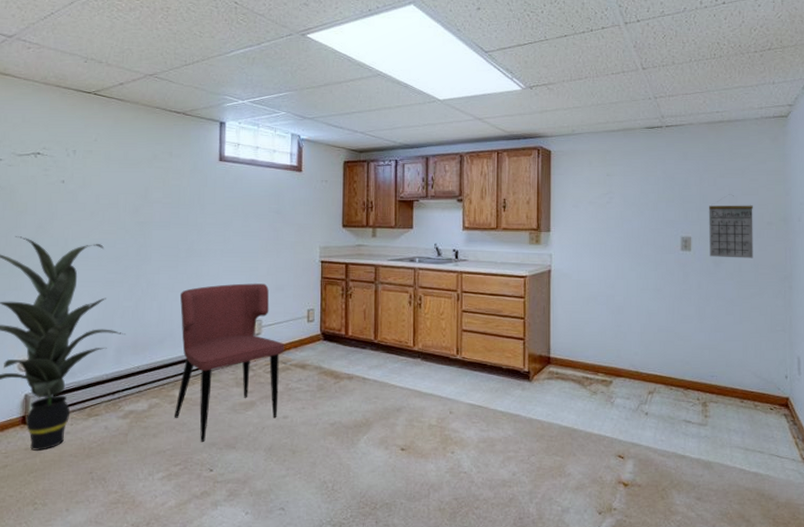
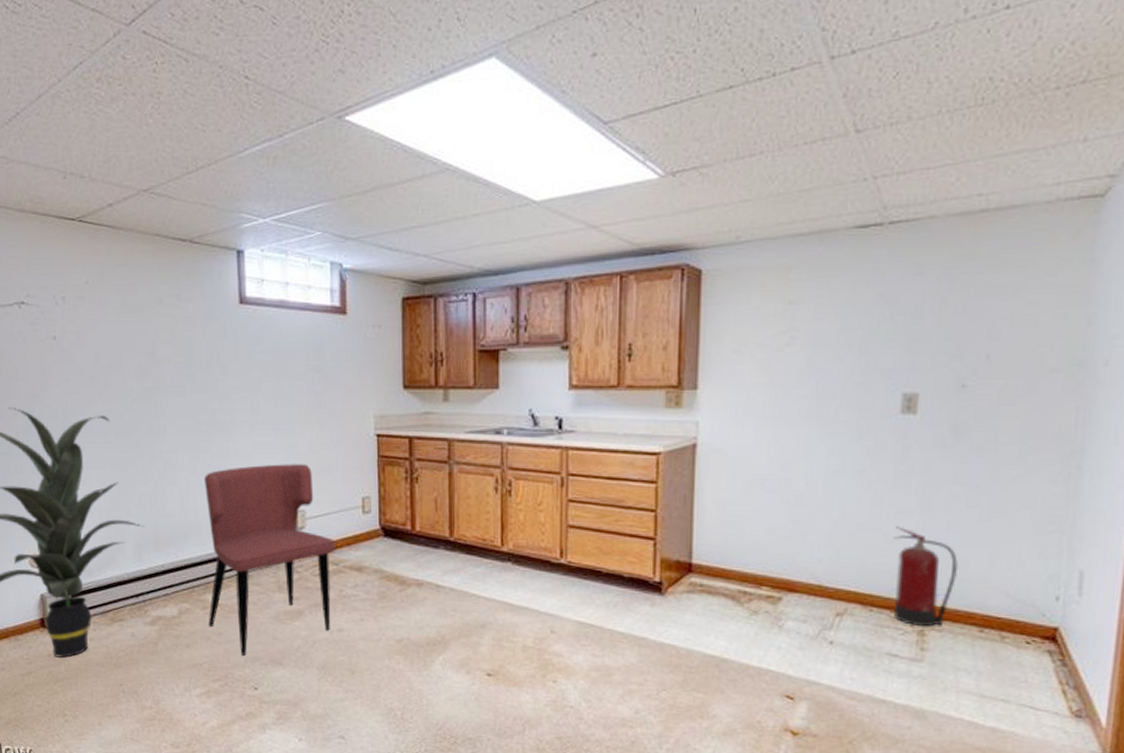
fire extinguisher: none [682,328,725,400] -> present [893,526,959,627]
calendar: present [709,195,753,258] -> none [946,327,1028,424]

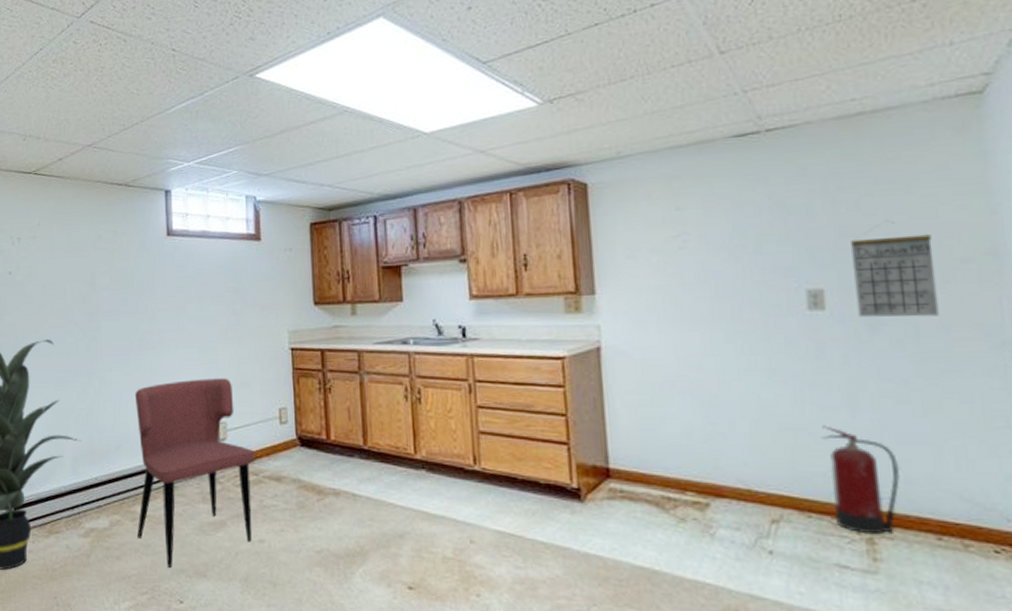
calendar: none [946,327,1028,424] -> present [851,222,940,317]

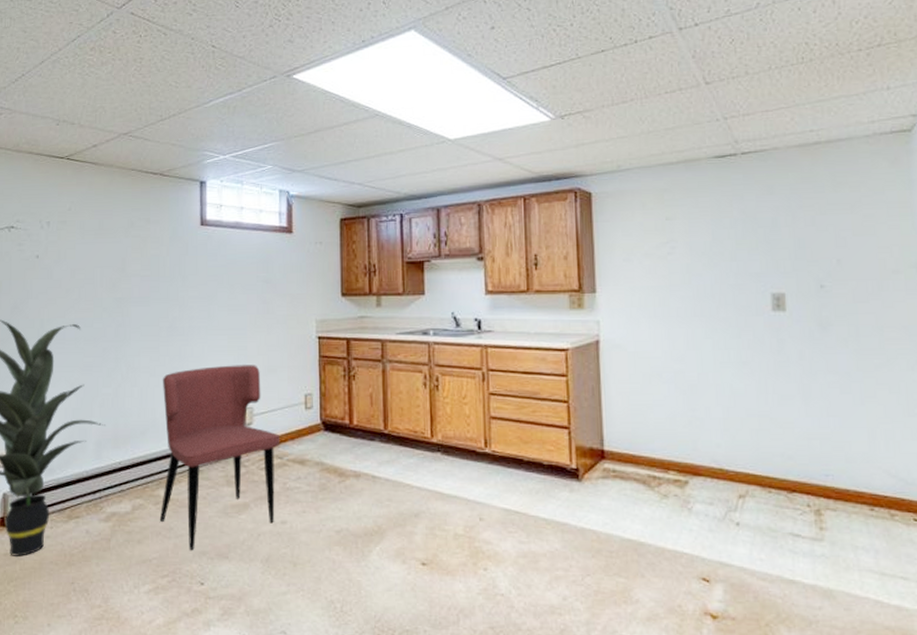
fire extinguisher: present [821,425,900,535] -> none [780,412,843,507]
calendar: present [851,222,940,317] -> none [807,237,875,319]

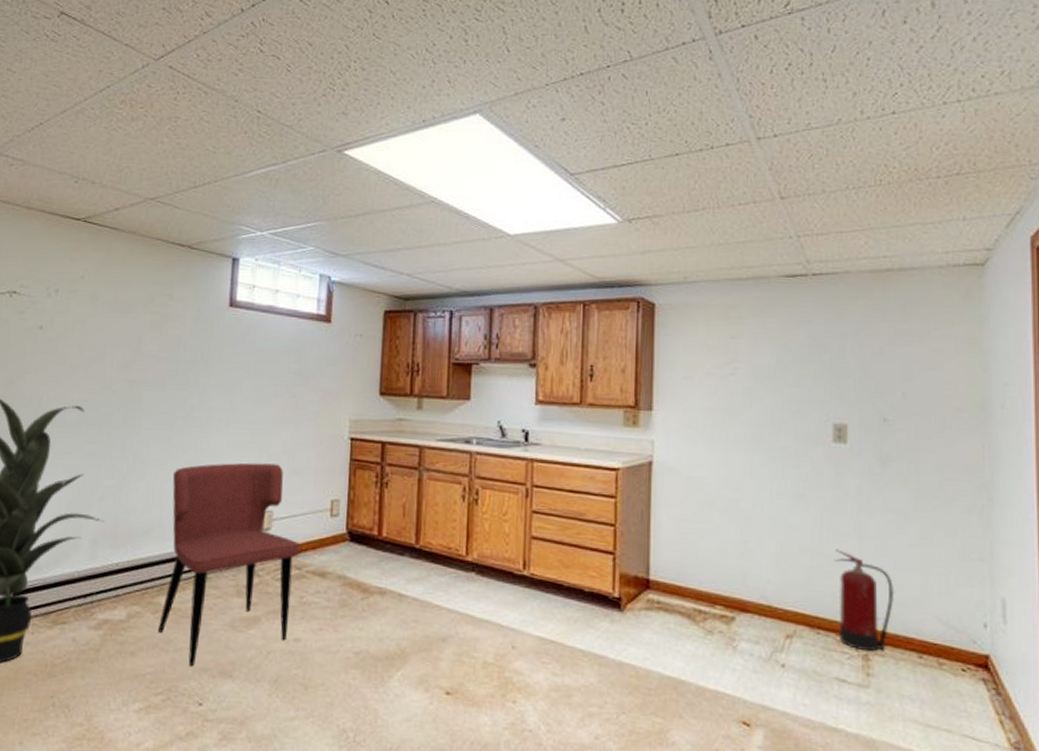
fire extinguisher: none [780,412,843,507] -> present [834,549,895,652]

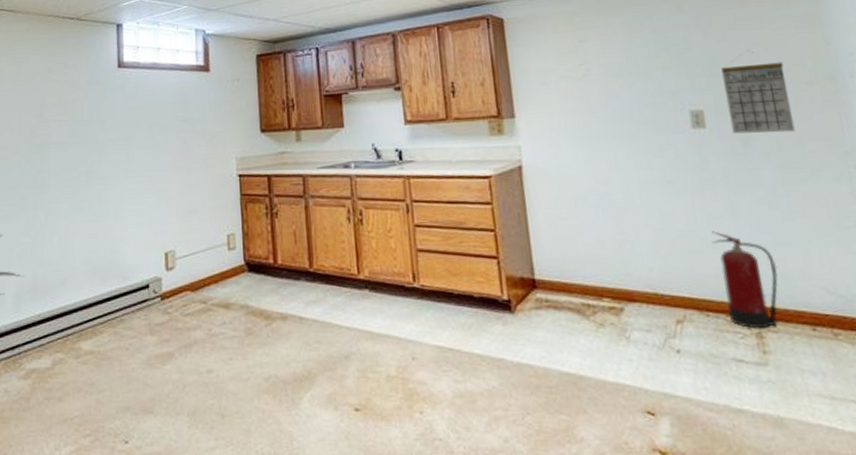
dining chair: present [157,462,301,666] -> none [80,206,204,406]
calendar: none [873,369,936,457] -> present [721,51,796,134]

